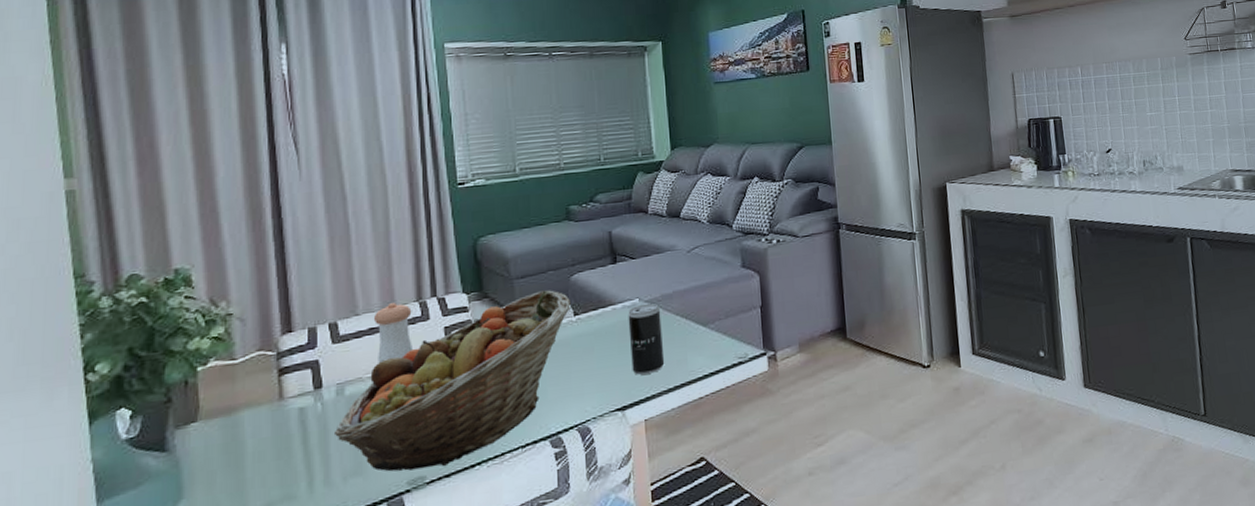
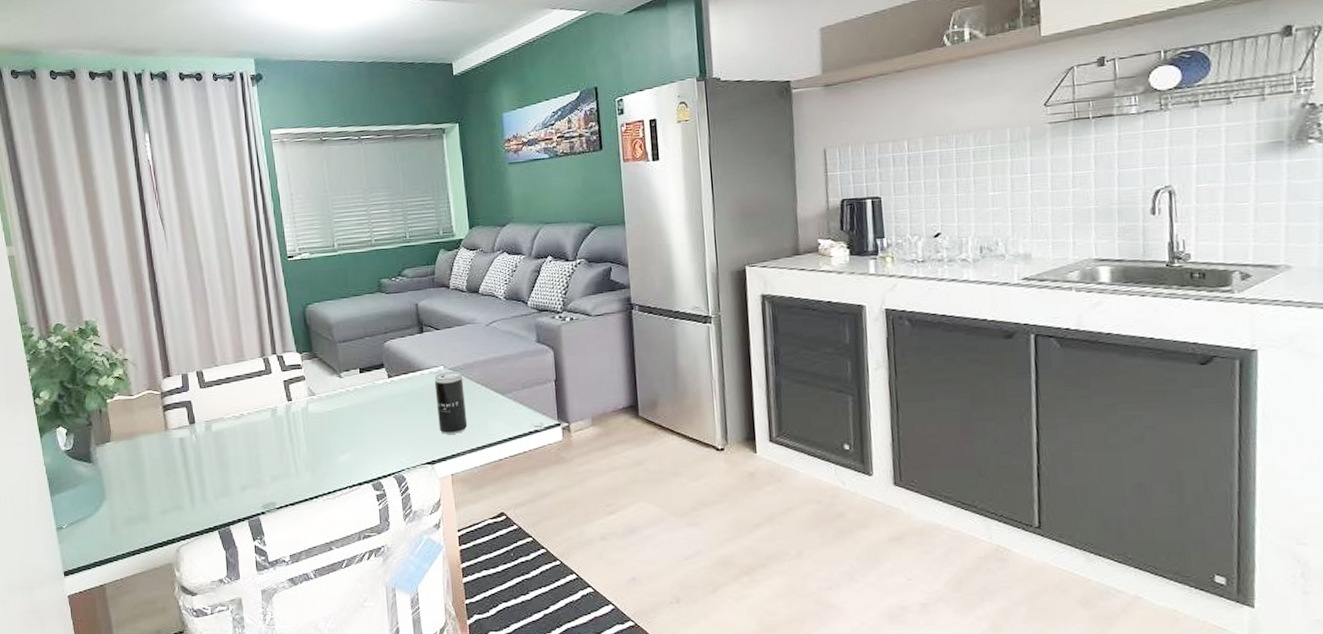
fruit basket: present [335,290,571,472] -> none [206,354,385,497]
pepper shaker: present [373,303,412,363] -> none [229,358,260,407]

